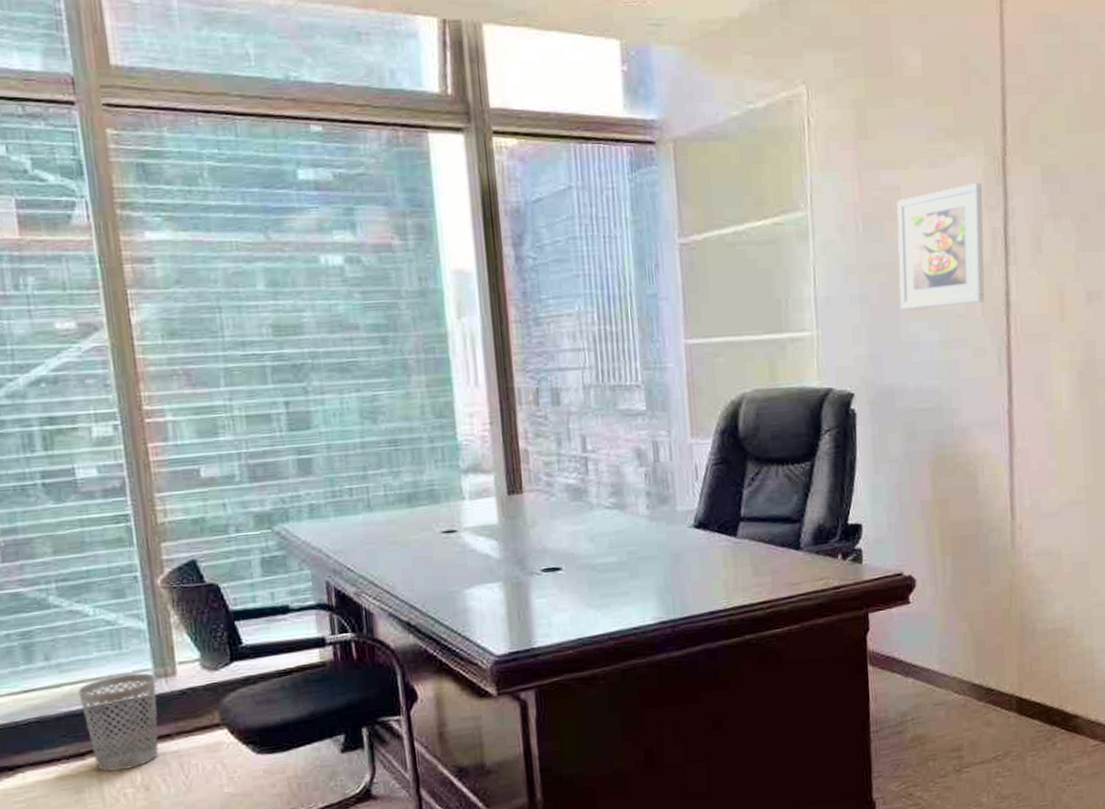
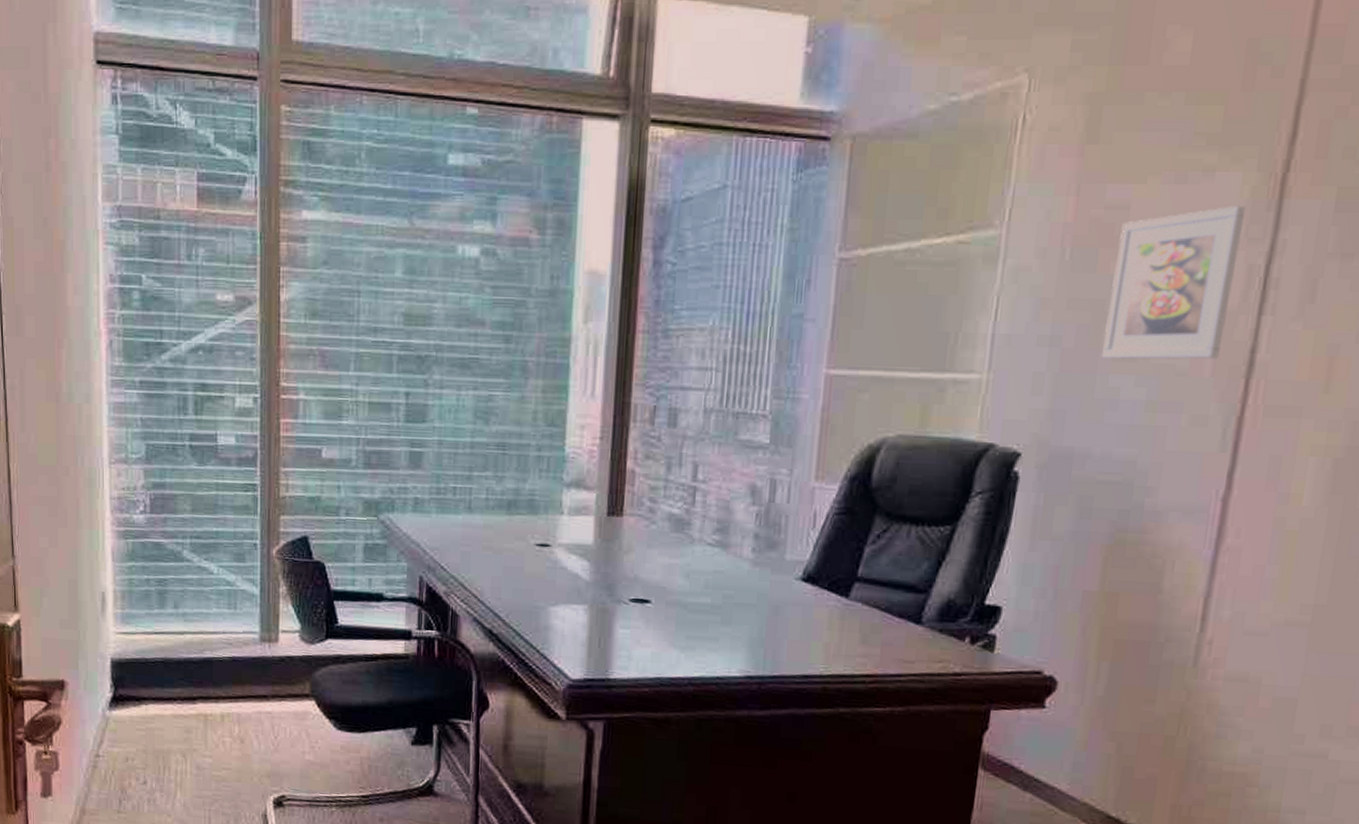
wastebasket: present [78,673,159,772] -> none [197,632,261,721]

